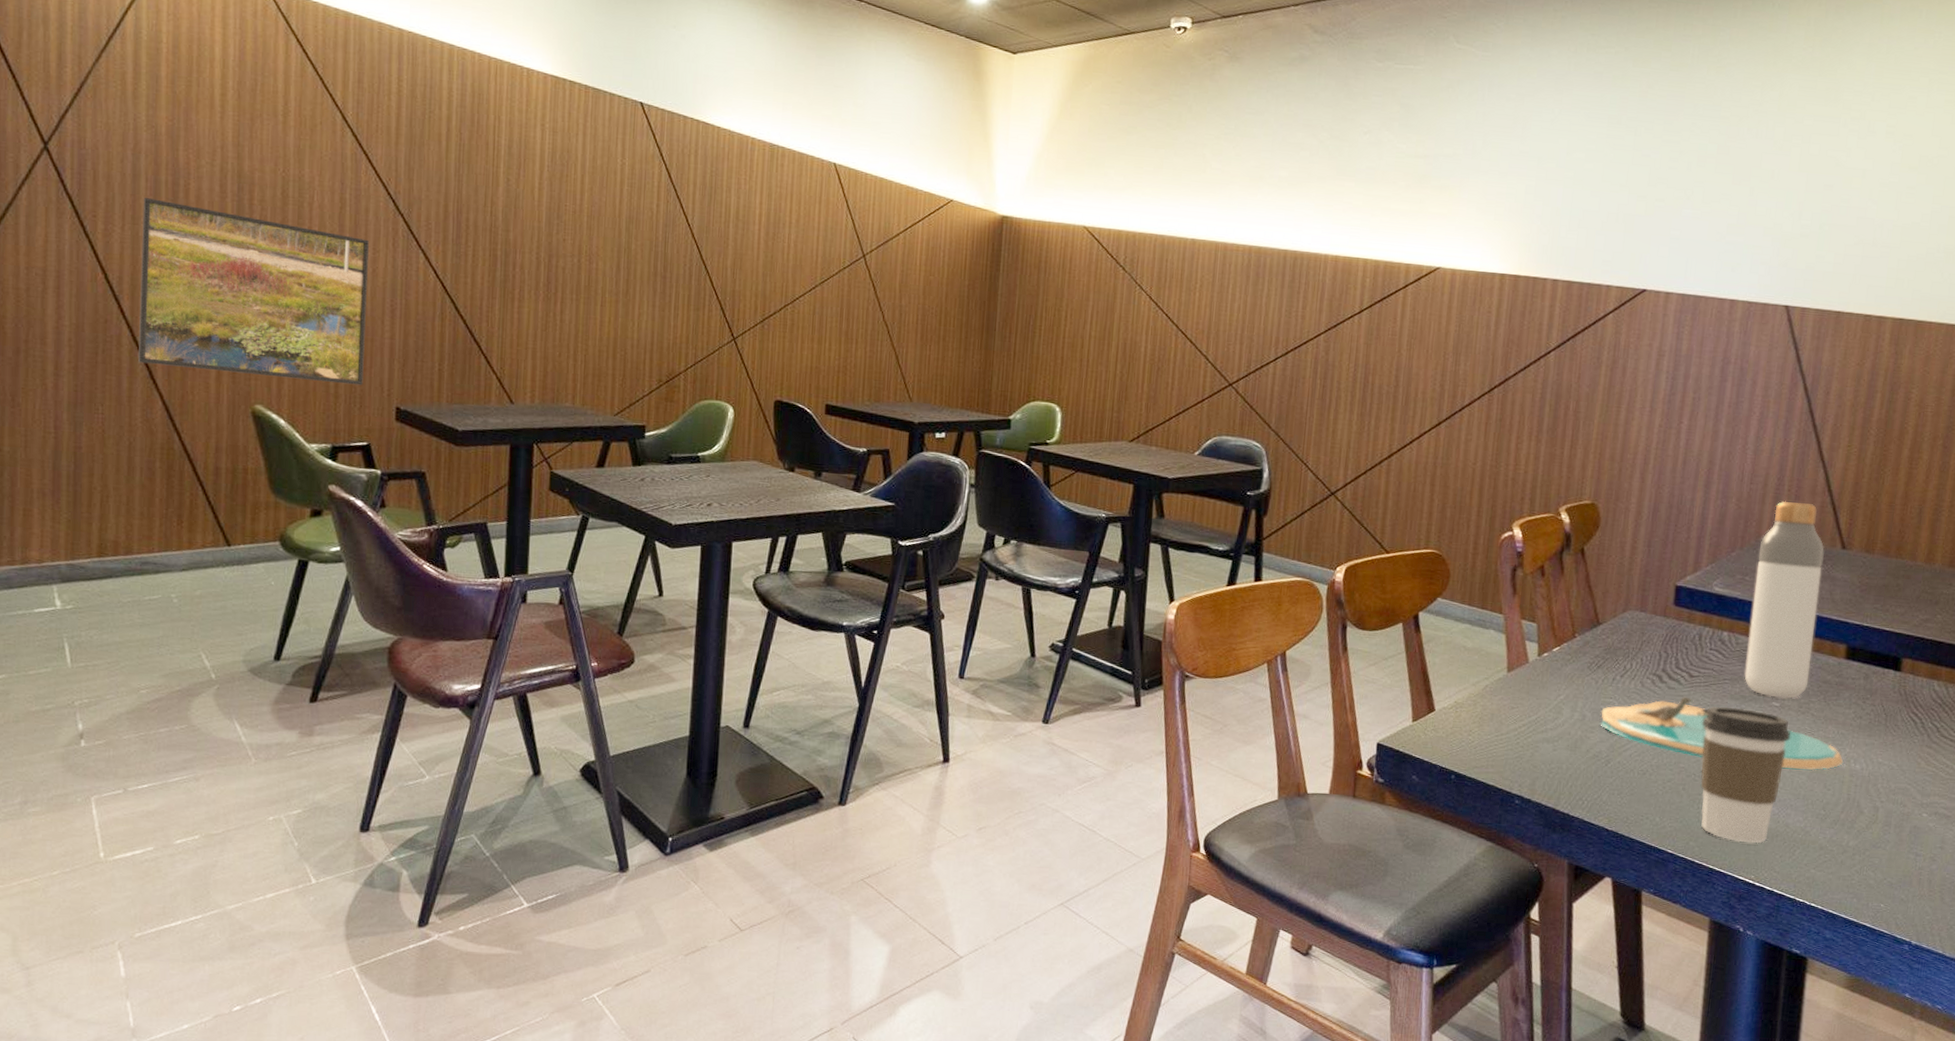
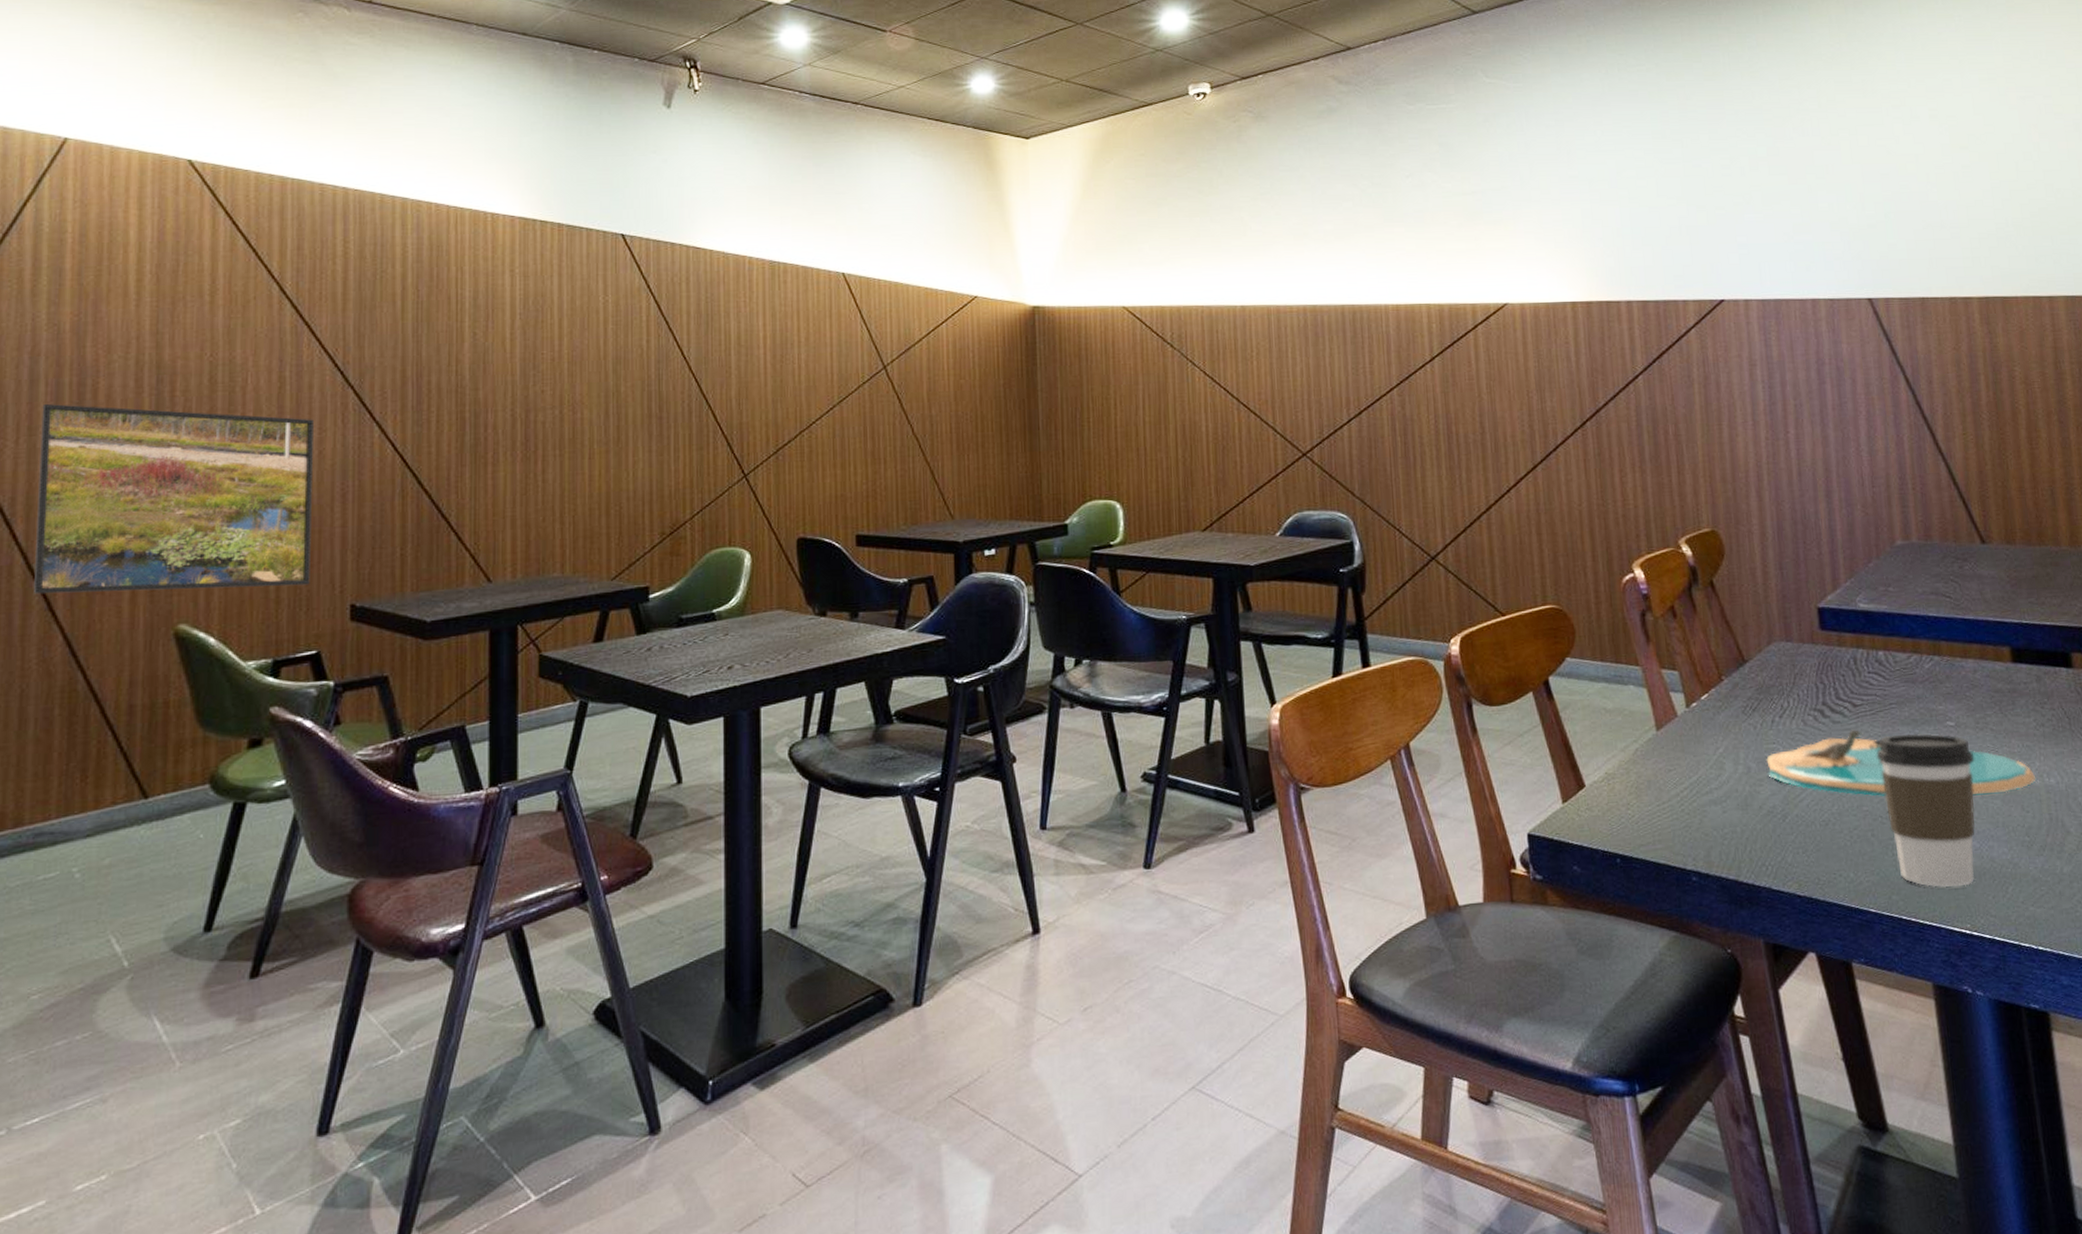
bottle: present [1744,501,1825,699] -> none [1896,500,1980,717]

